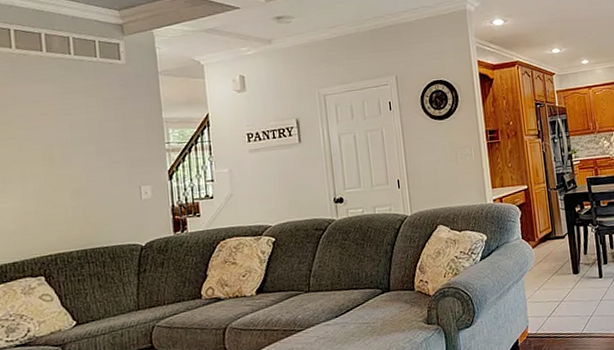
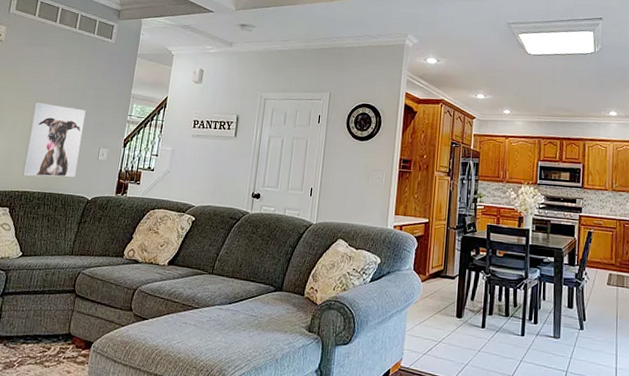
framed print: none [41,147,118,236] -> present [22,102,86,177]

